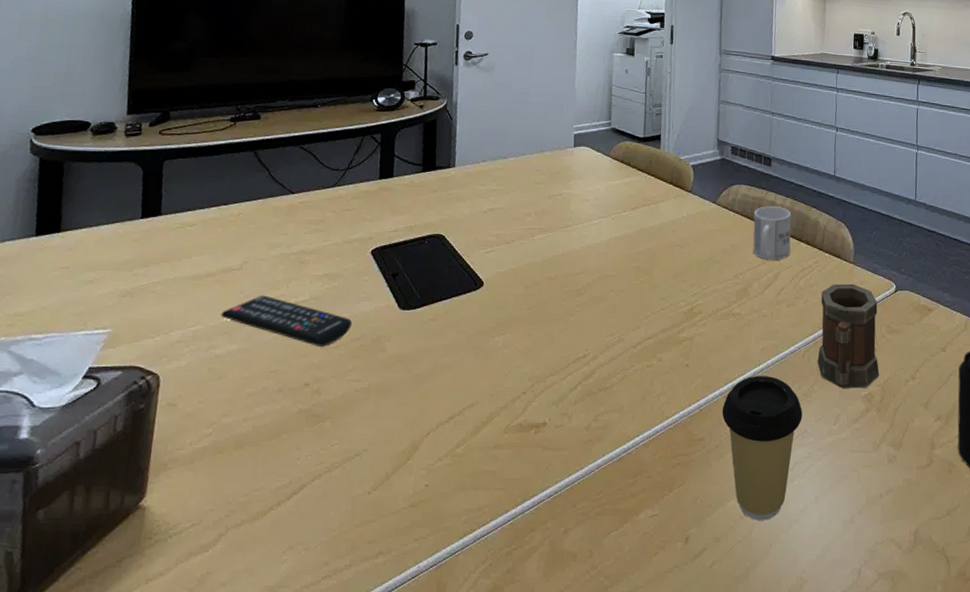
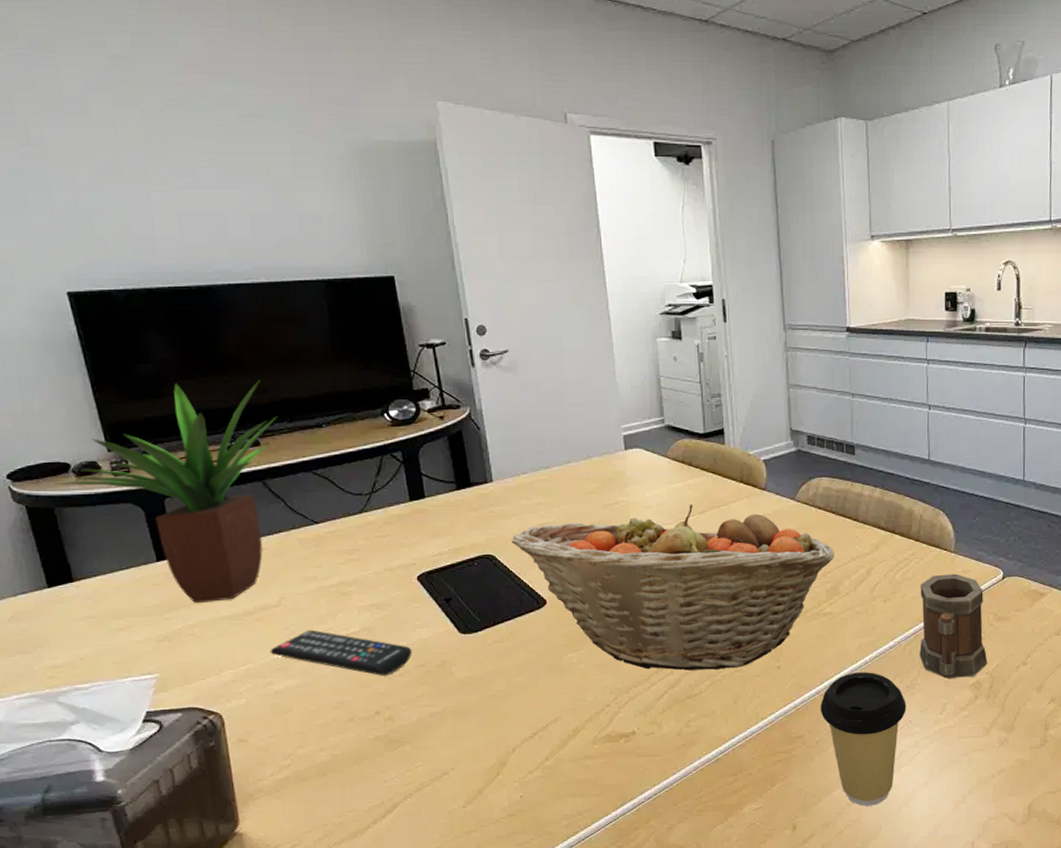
potted plant: none [72,60,282,262] -> present [54,379,278,604]
fruit basket: none [462,201,747,363] -> present [512,505,834,671]
mug: present [753,206,792,260] -> none [839,498,883,556]

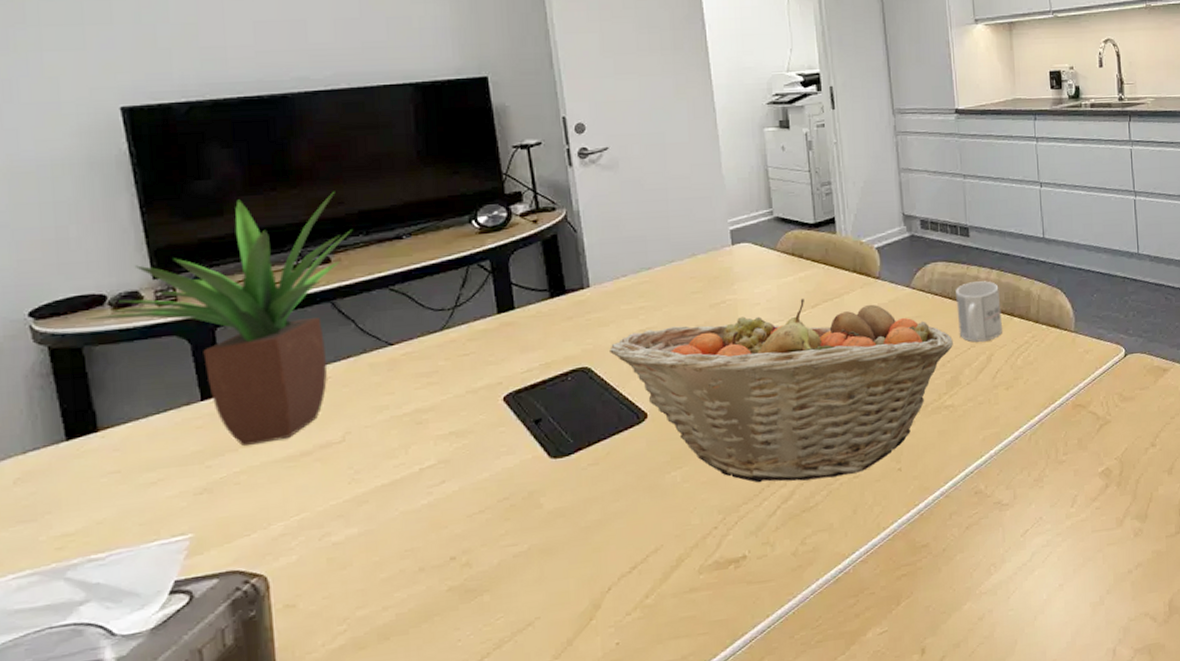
remote control: present [270,629,413,676] -> none [329,466,496,515]
coffee cup: present [820,672,906,806] -> none [945,467,1036,619]
mug: none [839,498,883,556] -> present [956,281,1002,342]
mug: present [919,574,988,678] -> none [1042,354,1116,468]

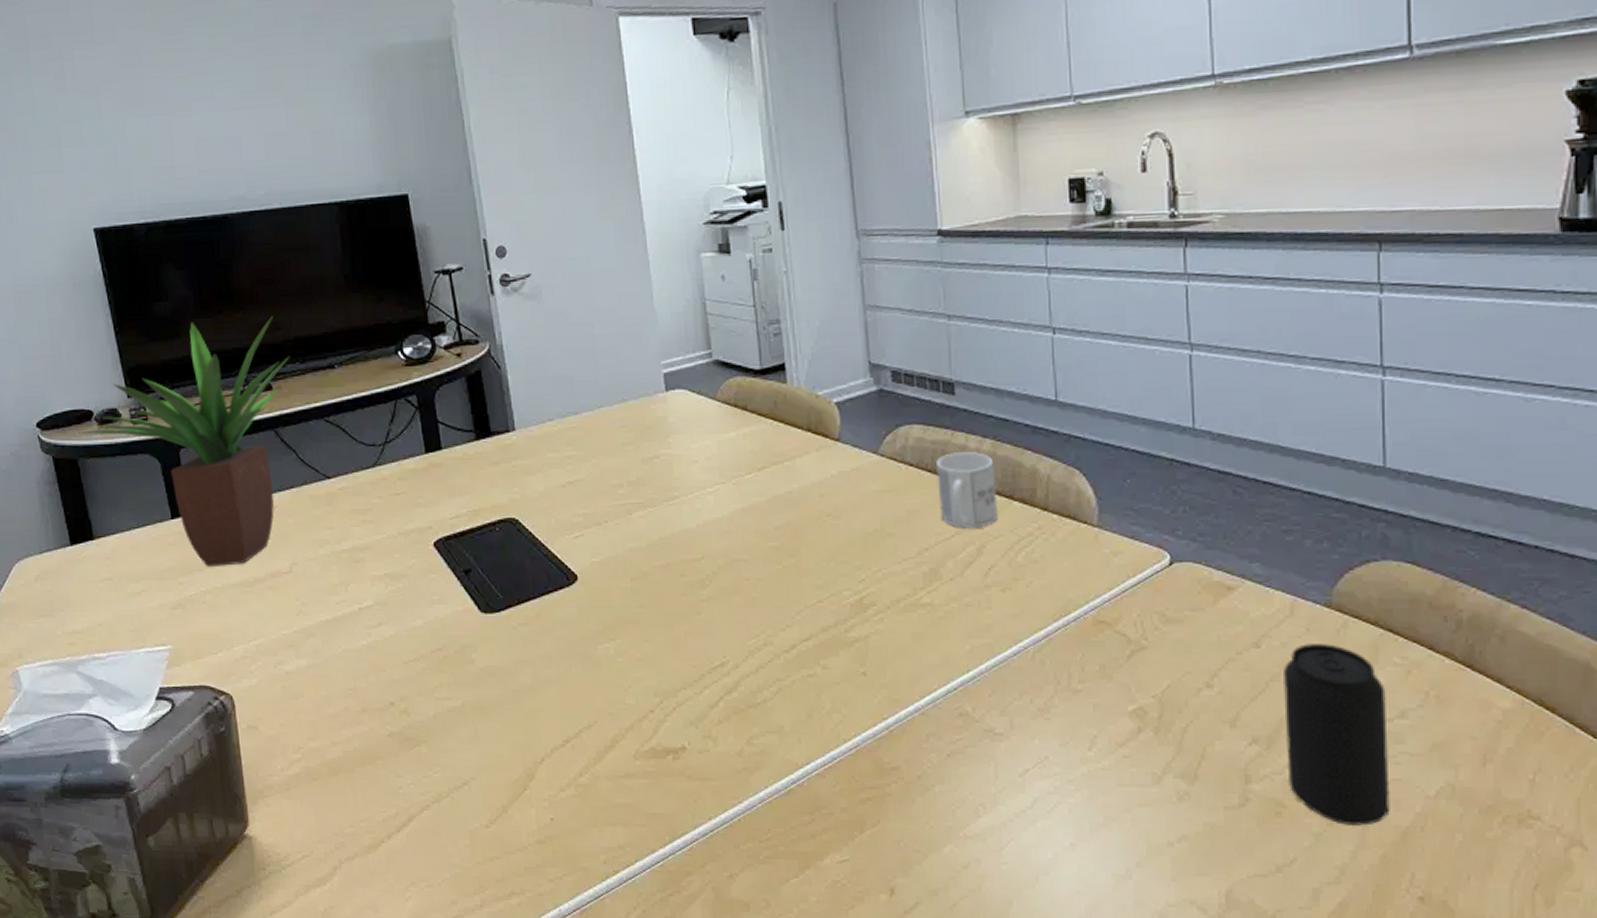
fruit basket: present [609,299,953,483] -> none [537,459,932,672]

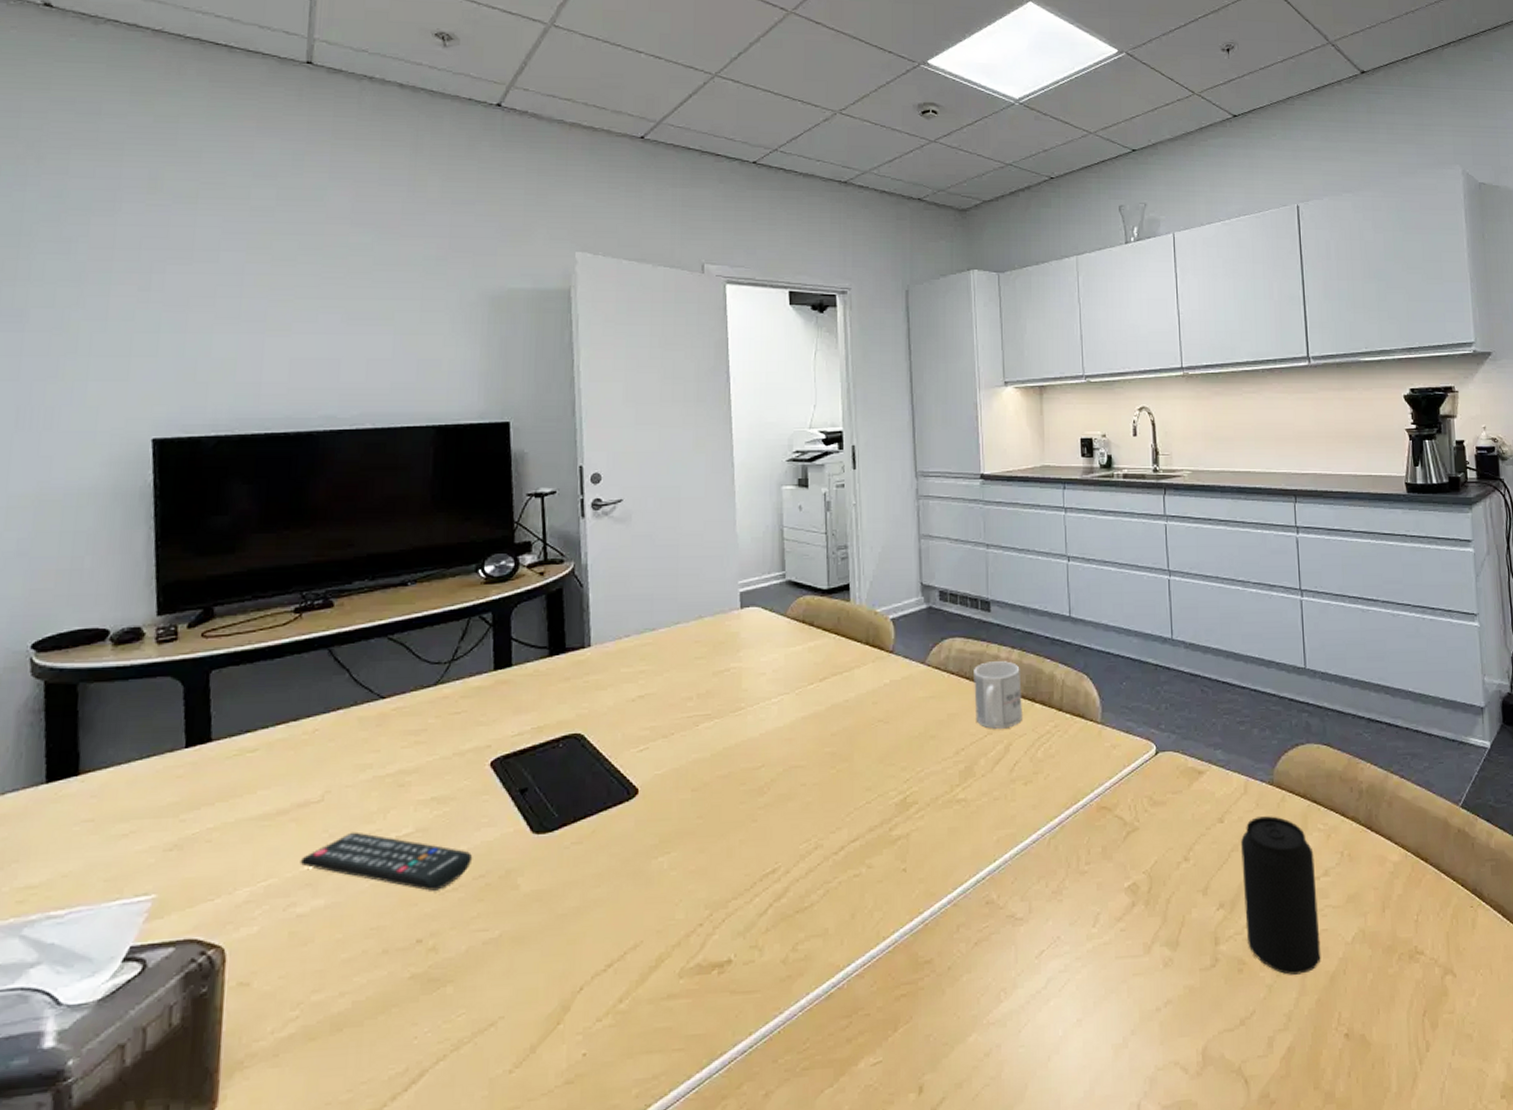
potted plant: present [79,315,290,568] -> none [86,532,359,801]
remote control: none [281,601,429,660] -> present [300,831,473,891]

